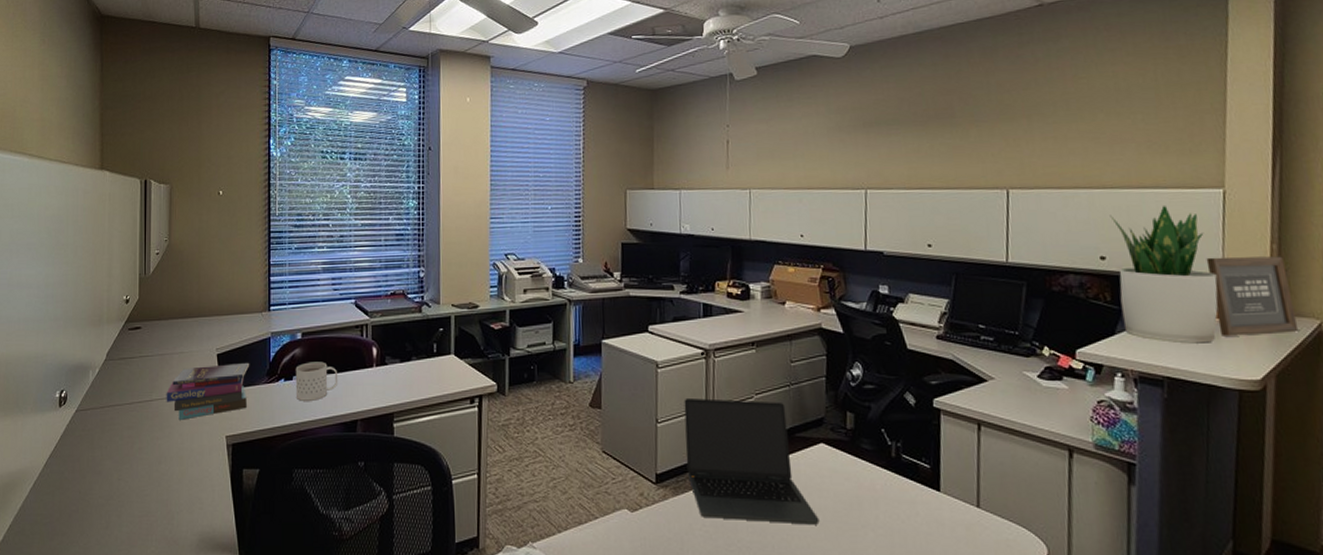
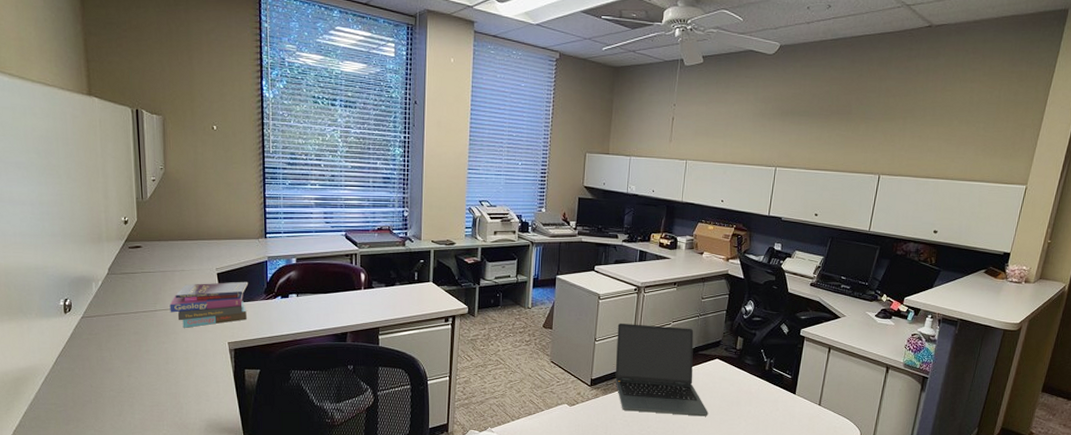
mug: present [295,361,338,401] -> none [291,283,330,316]
planter: present [1110,206,1218,344] -> none [939,196,1008,297]
picture frame: present [1206,256,1299,336] -> none [1001,235,1053,292]

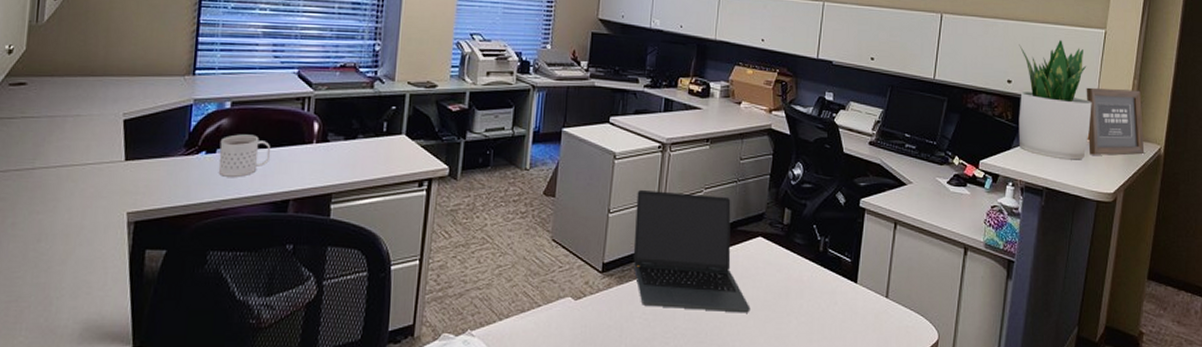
books: present [169,281,249,328] -> none [53,131,165,193]
mug: none [291,283,330,316] -> present [218,134,272,177]
planter: none [939,196,1008,297] -> present [1018,40,1092,160]
picture frame: none [1001,235,1053,292] -> present [1086,87,1145,156]

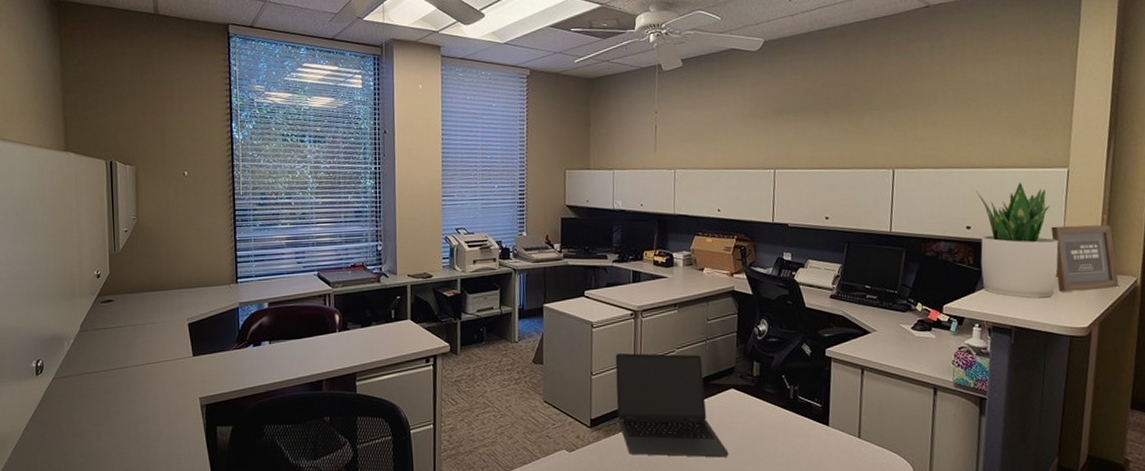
mug: present [218,134,272,177] -> none [263,328,304,364]

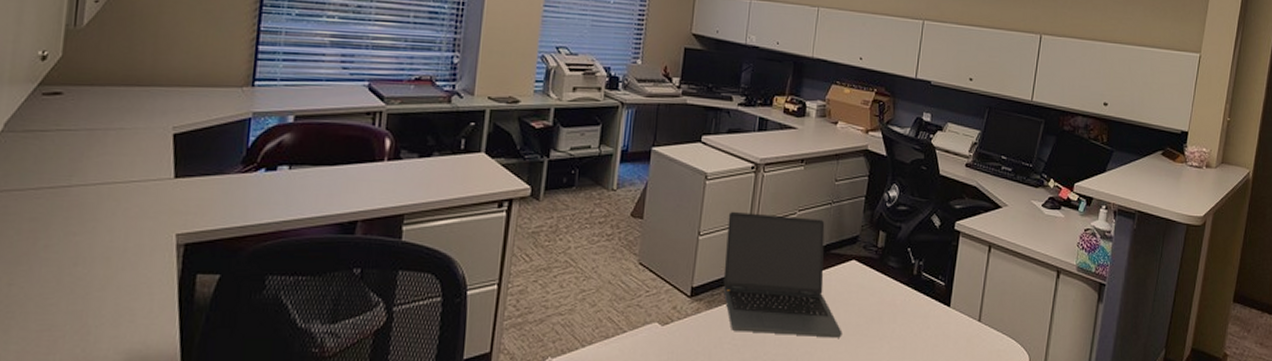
planter: present [976,183,1059,299] -> none [1113,64,1185,184]
picture frame: present [1051,224,1119,292] -> none [1179,111,1234,179]

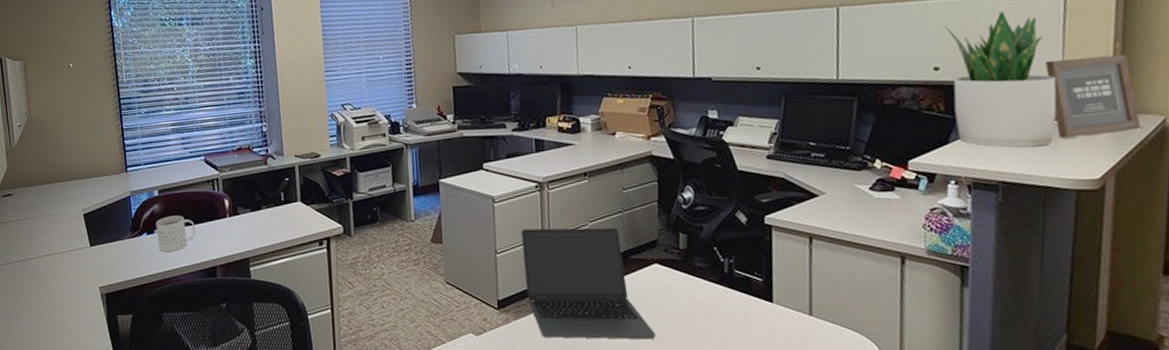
mug: none [279,150,338,196] -> present [155,215,196,252]
planter: none [1113,64,1185,184] -> present [944,12,1057,148]
picture frame: none [1179,111,1234,179] -> present [1045,54,1142,138]

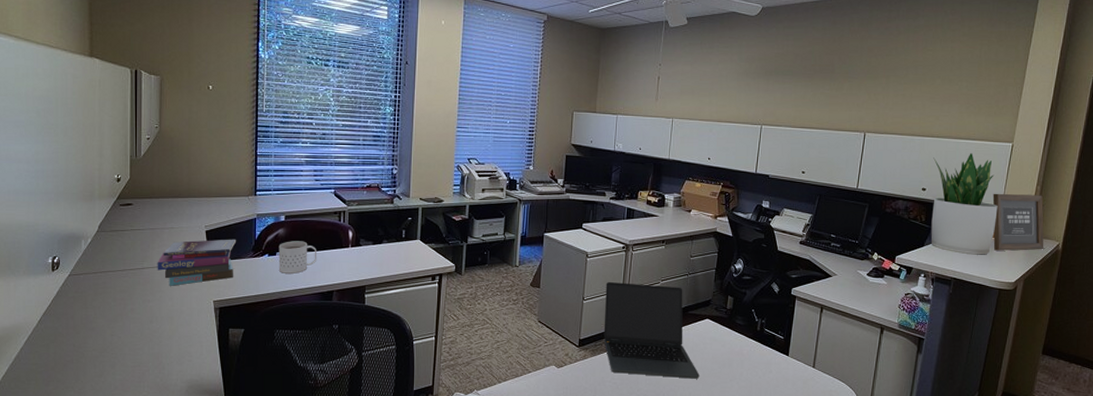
books: none [41,220,115,275] -> present [157,239,237,286]

